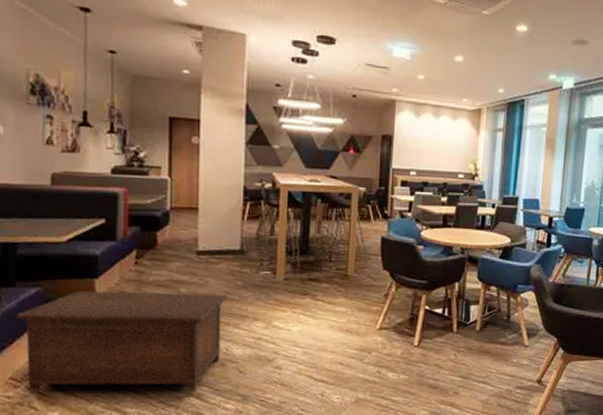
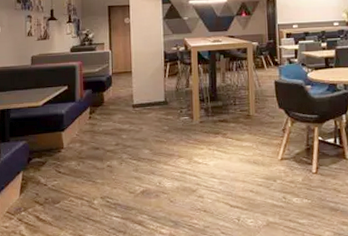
cabinet: present [16,291,228,393] -> none [10,138,158,223]

